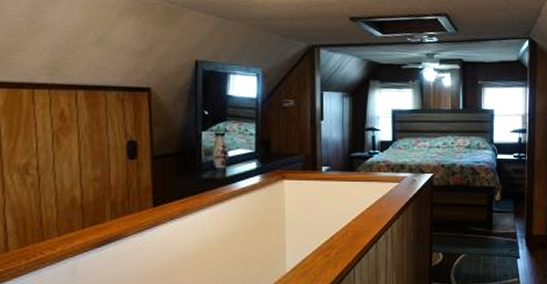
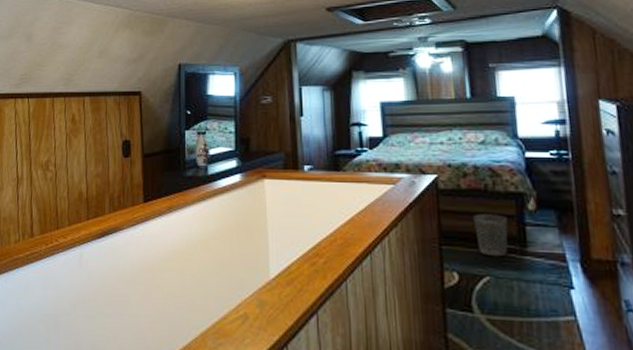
wastebasket: none [457,205,480,238] -> present [474,214,508,257]

